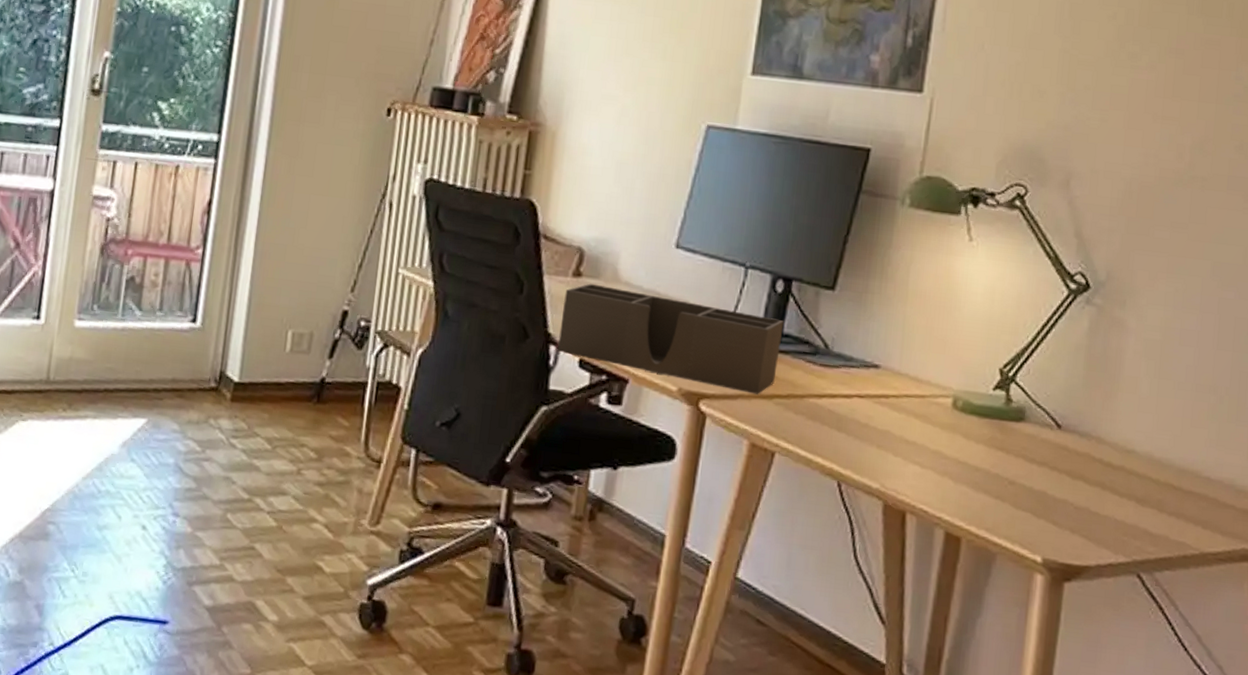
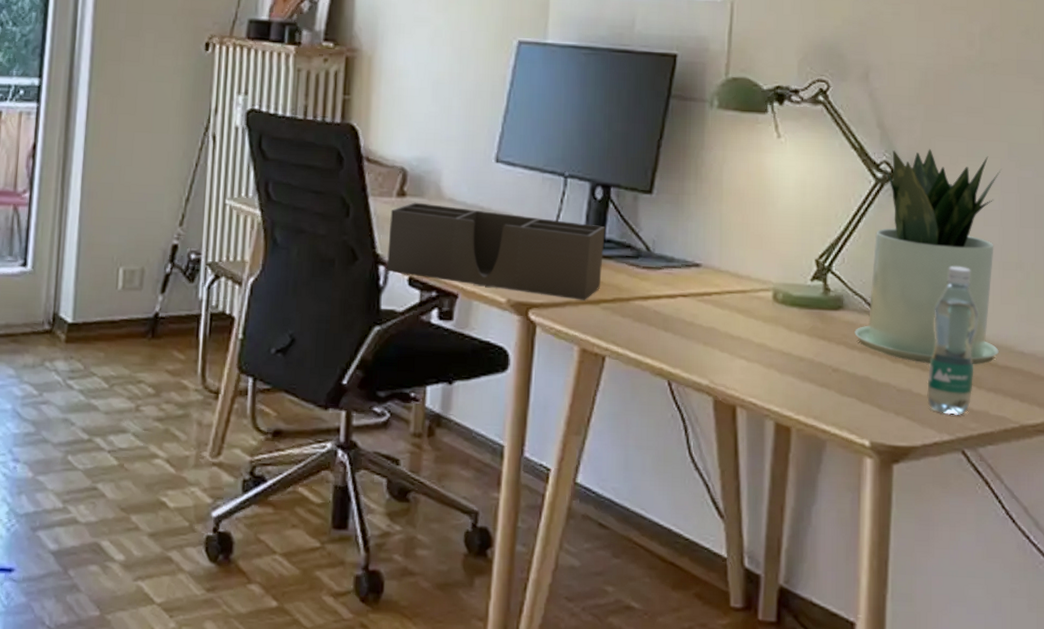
planter: none [1034,261,1202,488] -> present [854,149,1001,365]
bottle: none [1105,385,1166,538] -> present [927,266,978,415]

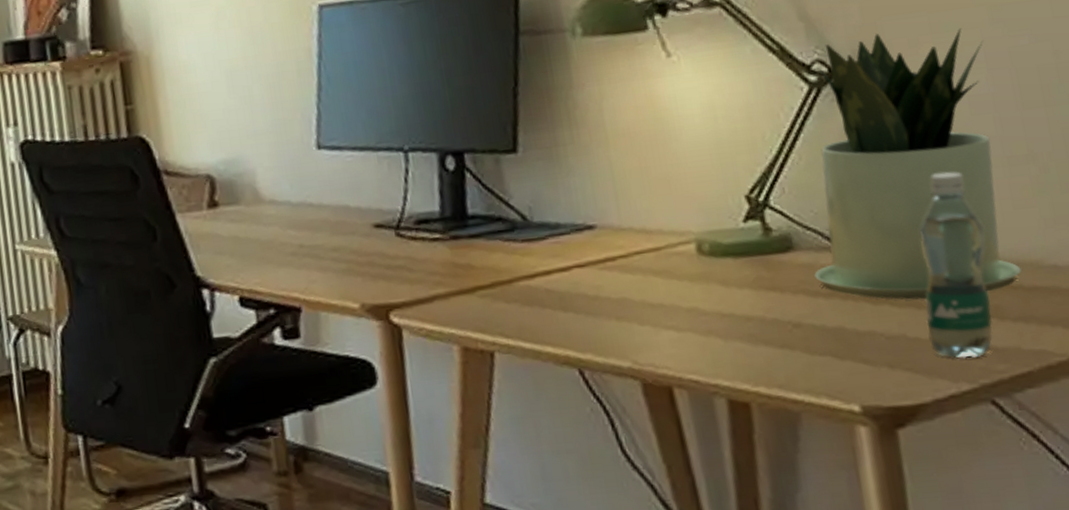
desk organizer: present [386,202,605,300] -> none [204,200,473,295]

